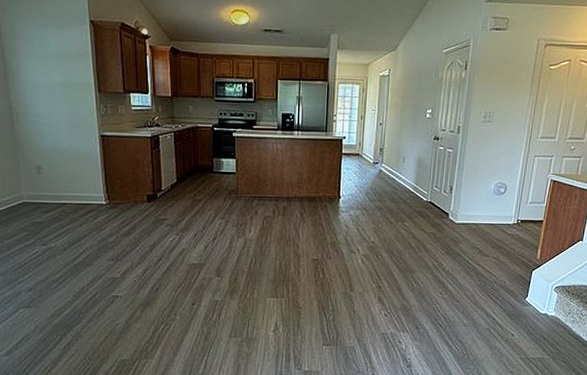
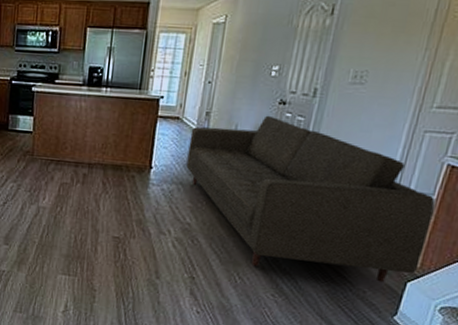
sofa: none [368,149,546,273] -> present [186,115,435,283]

